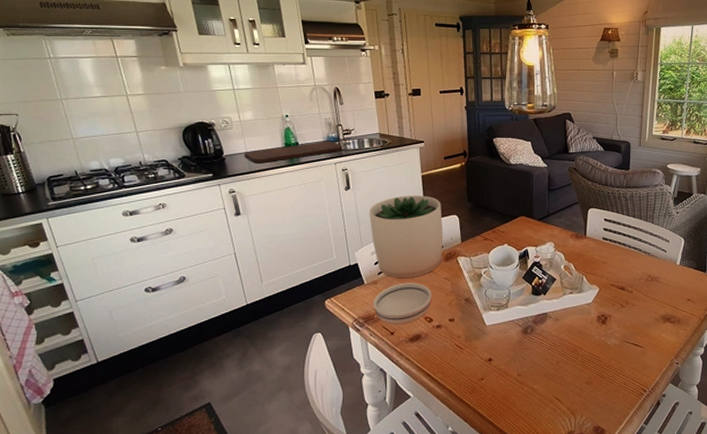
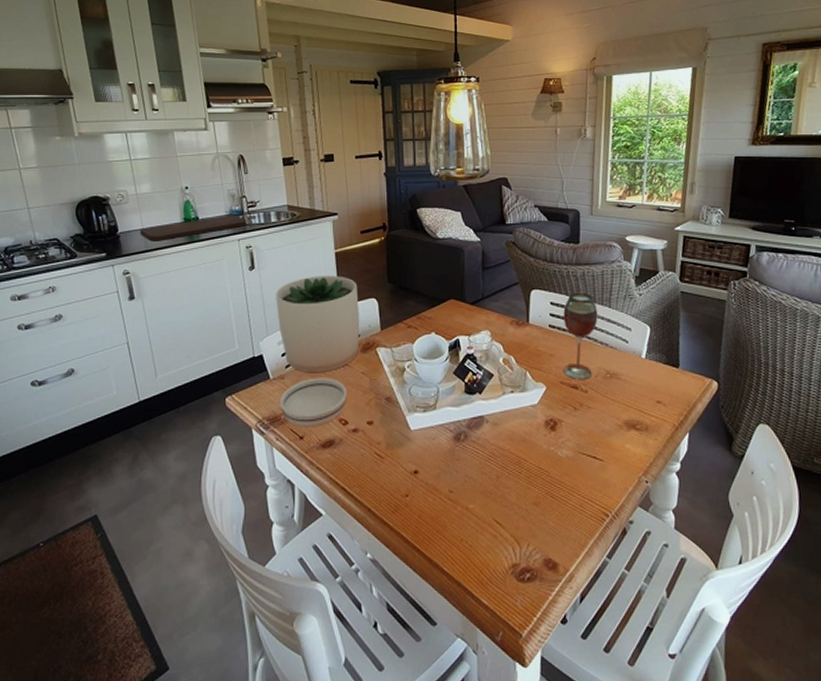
wineglass: none [614,210,643,282] -> present [563,292,598,379]

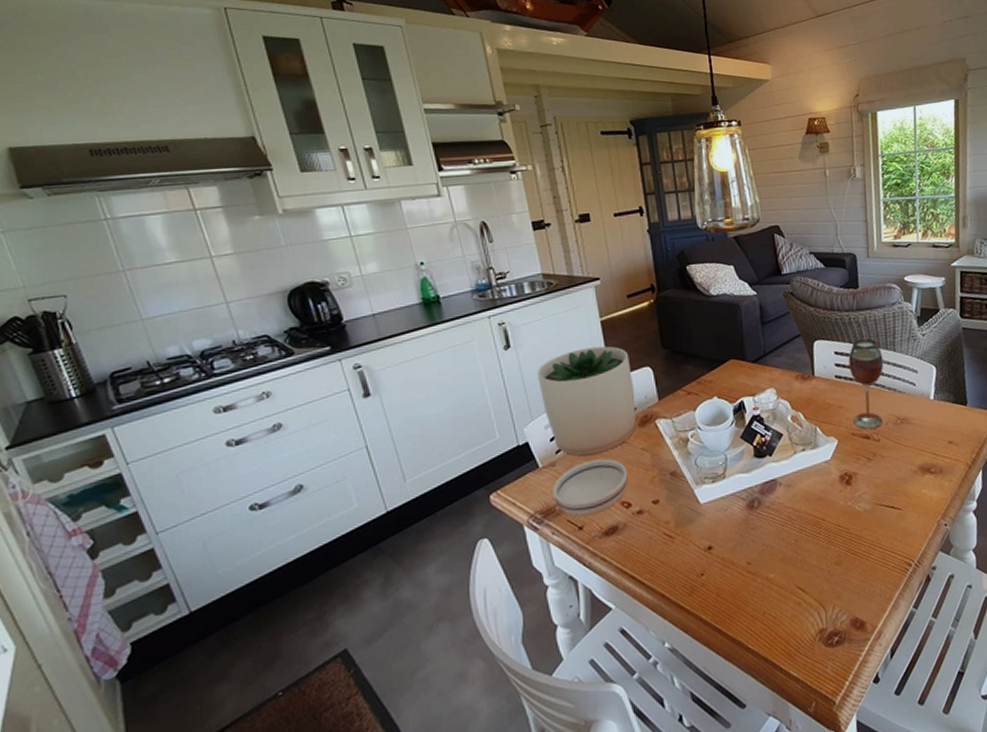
cutting board: present [140,214,247,241] -> none [370,289,497,328]

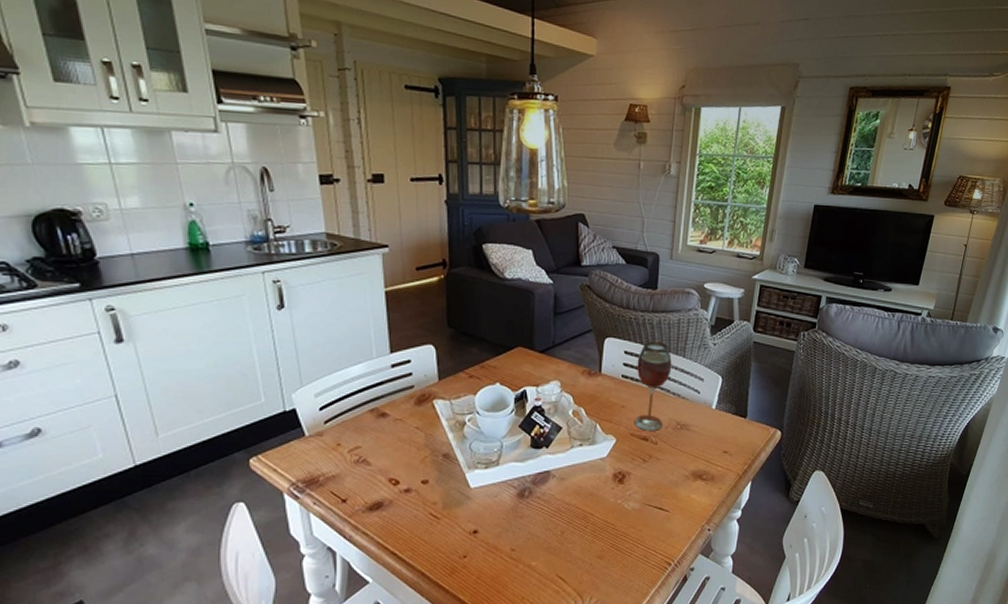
planter: present [537,346,636,456] -> none [312,318,415,429]
bowl: present [553,458,628,517] -> none [318,433,399,489]

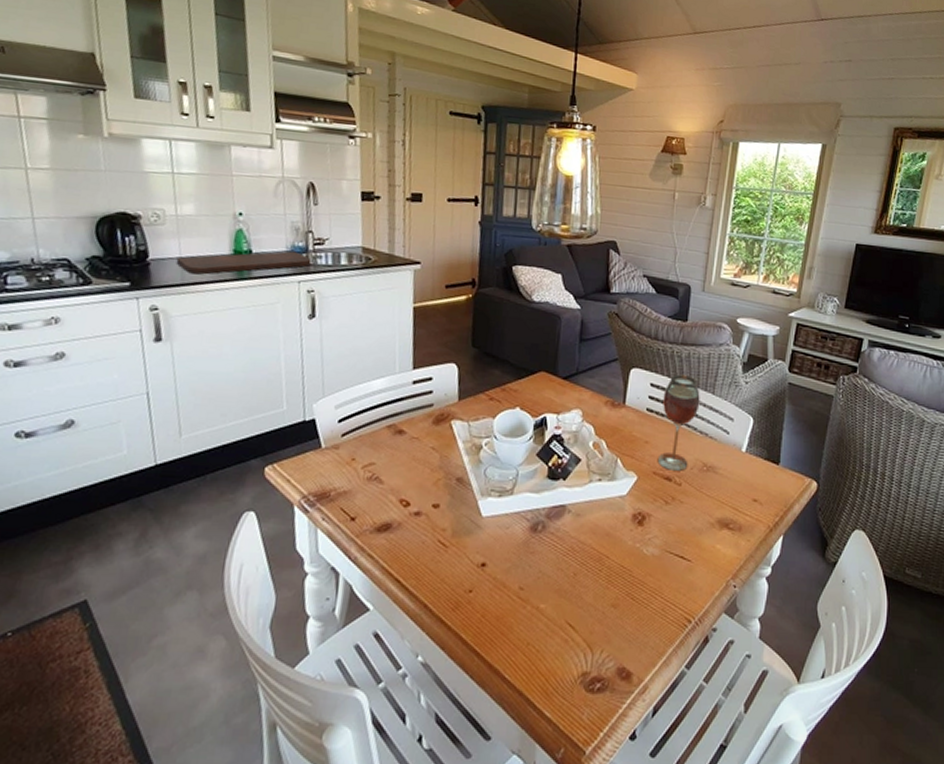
cutting board: none [127,241,274,271] -> present [176,251,312,275]

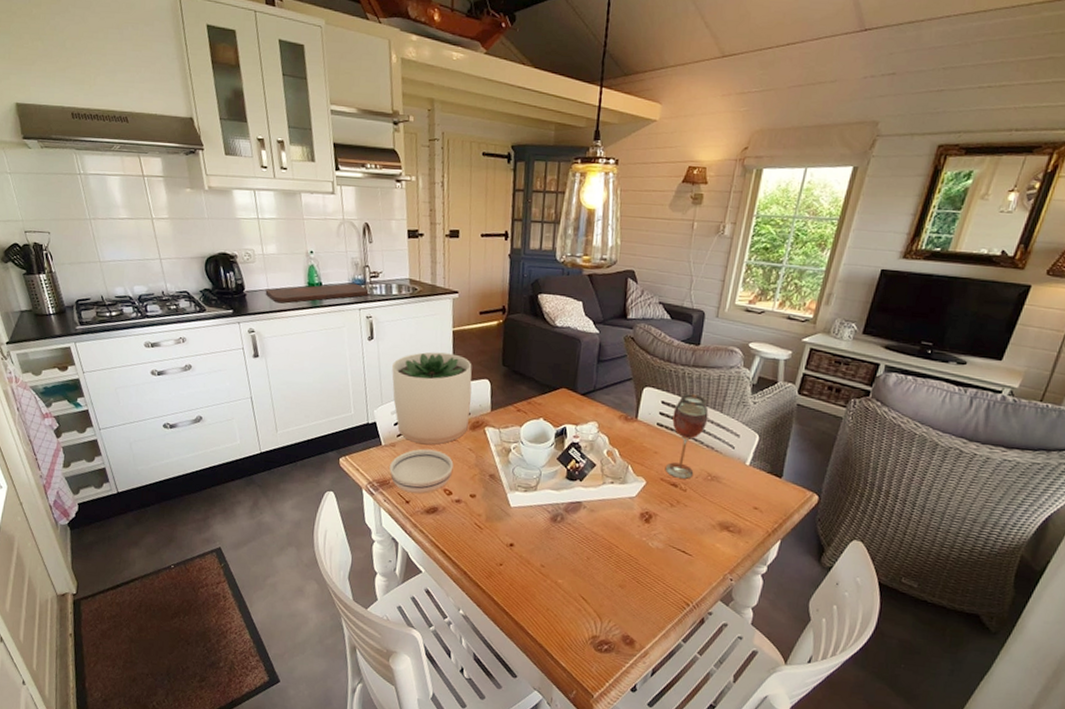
bowl: none [330,450,413,507] -> present [389,448,454,494]
planter: none [337,331,436,445] -> present [392,351,472,445]

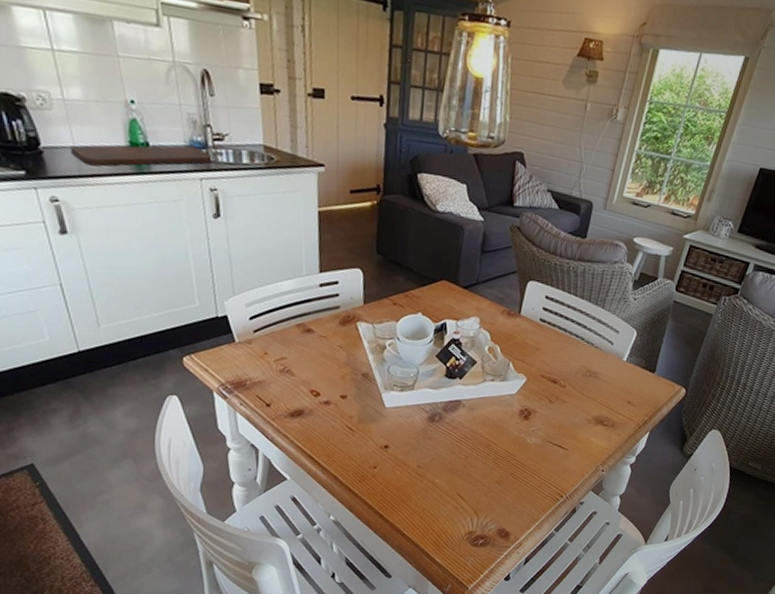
bowl: present [389,448,454,494] -> none [246,346,322,396]
planter: present [392,351,472,445] -> none [245,234,342,342]
wineglass: present [666,393,709,479] -> none [547,288,591,375]

